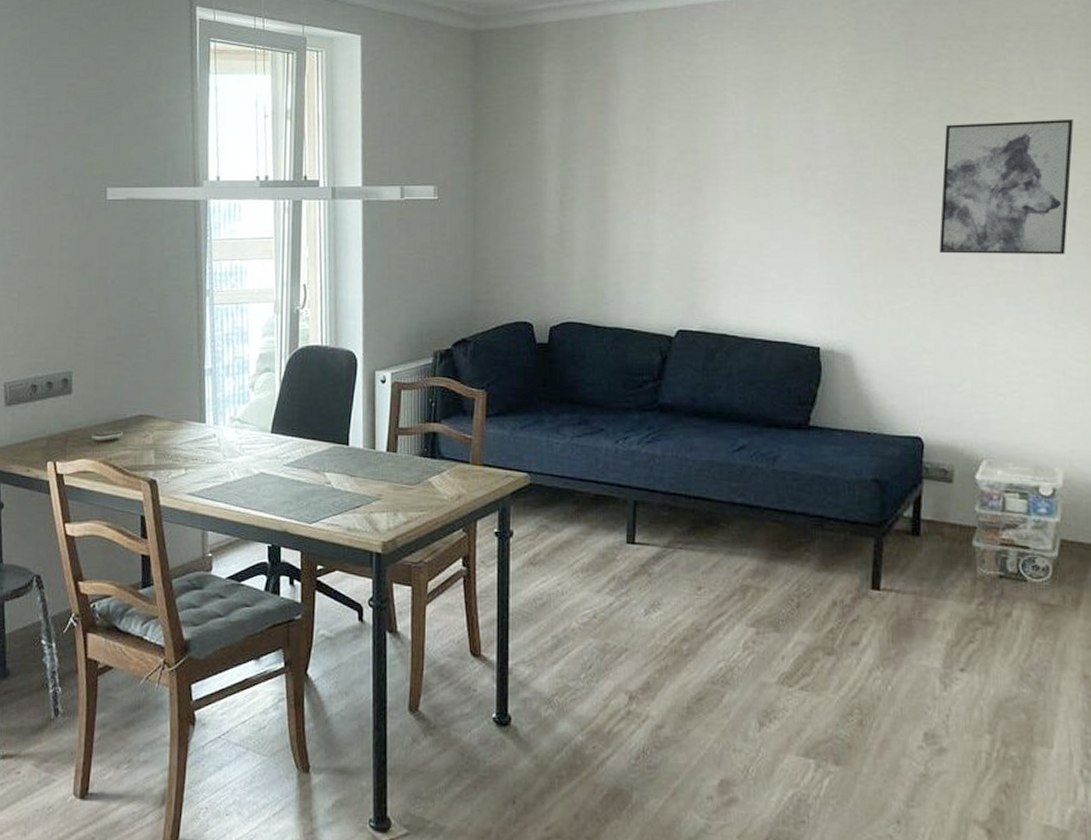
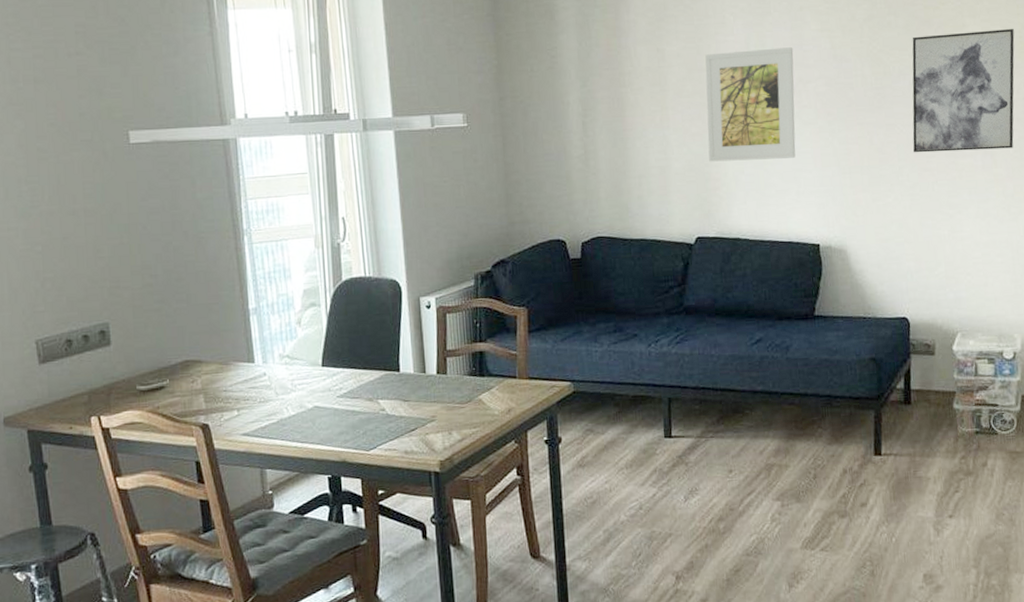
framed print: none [697,131,803,251] -> present [705,47,796,162]

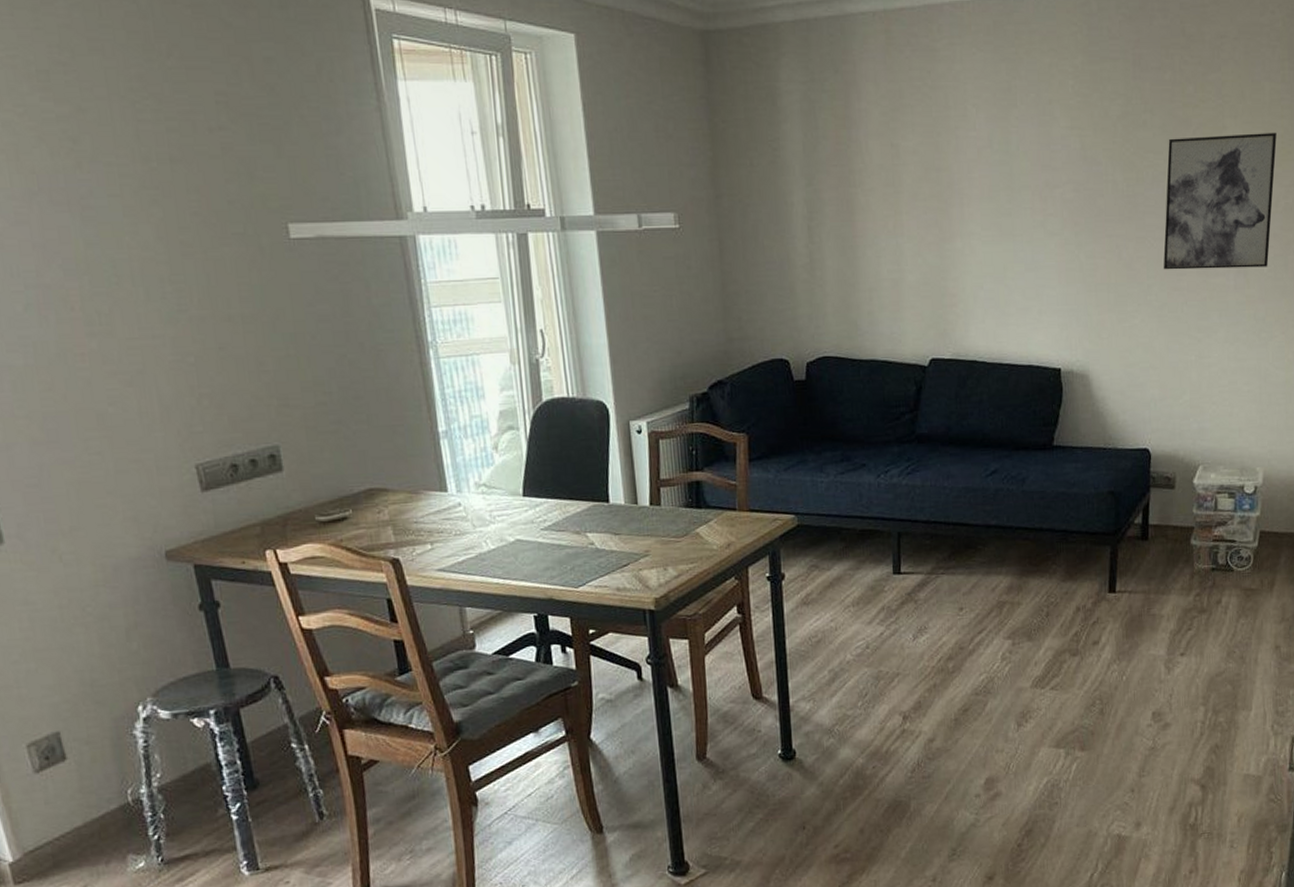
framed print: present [705,47,796,162] -> none [943,146,1041,275]

